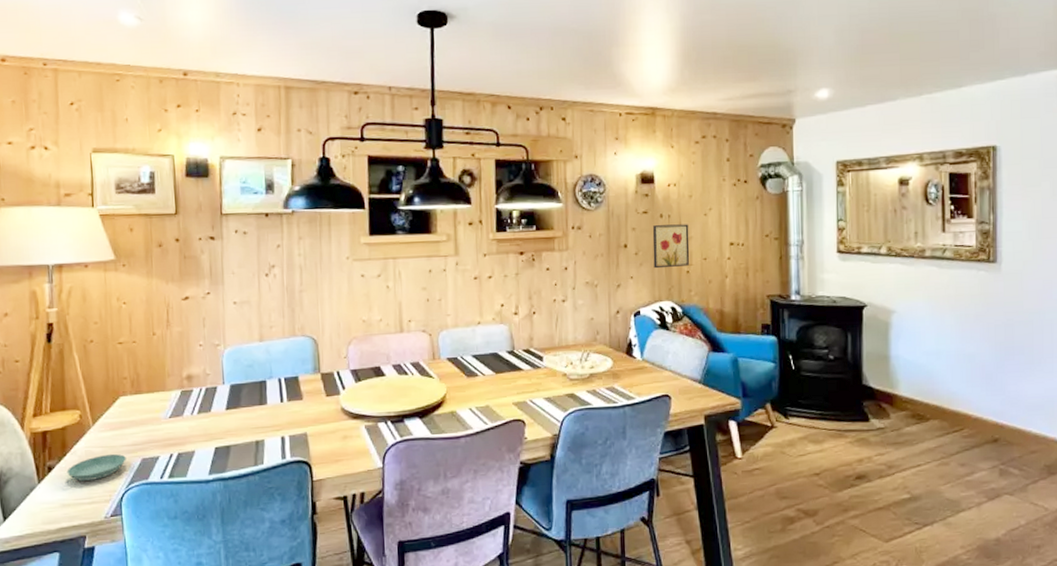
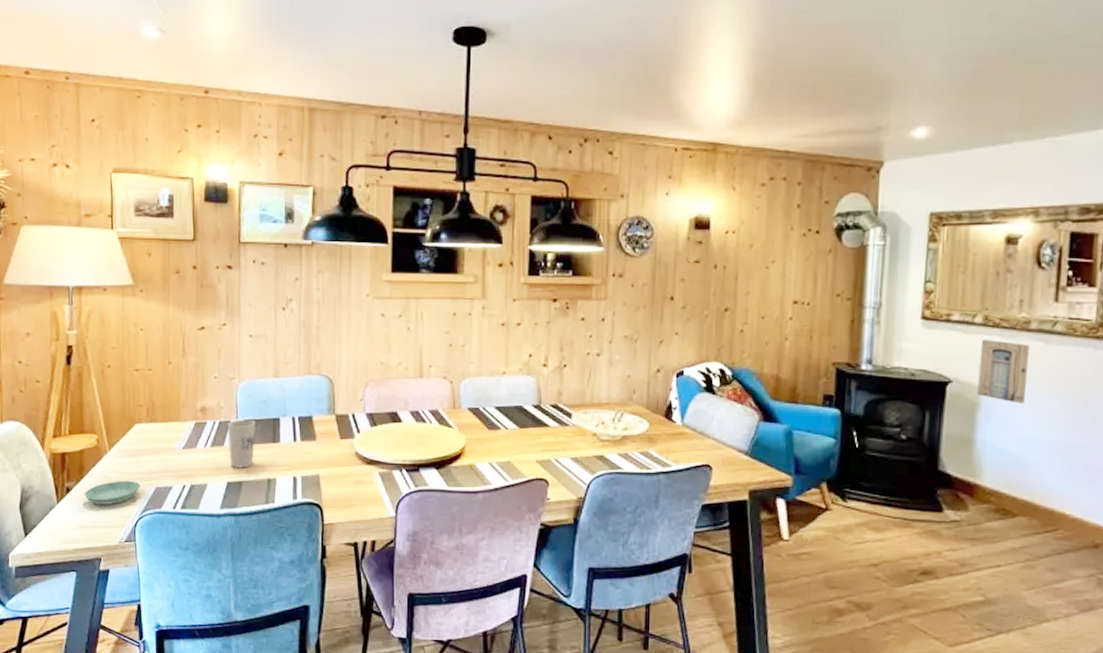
cup: none [214,384,243,433] -> present [228,419,256,468]
wall art: present [652,224,690,269] -> none [702,277,747,326]
wall art: none [887,267,927,321] -> present [977,340,1030,404]

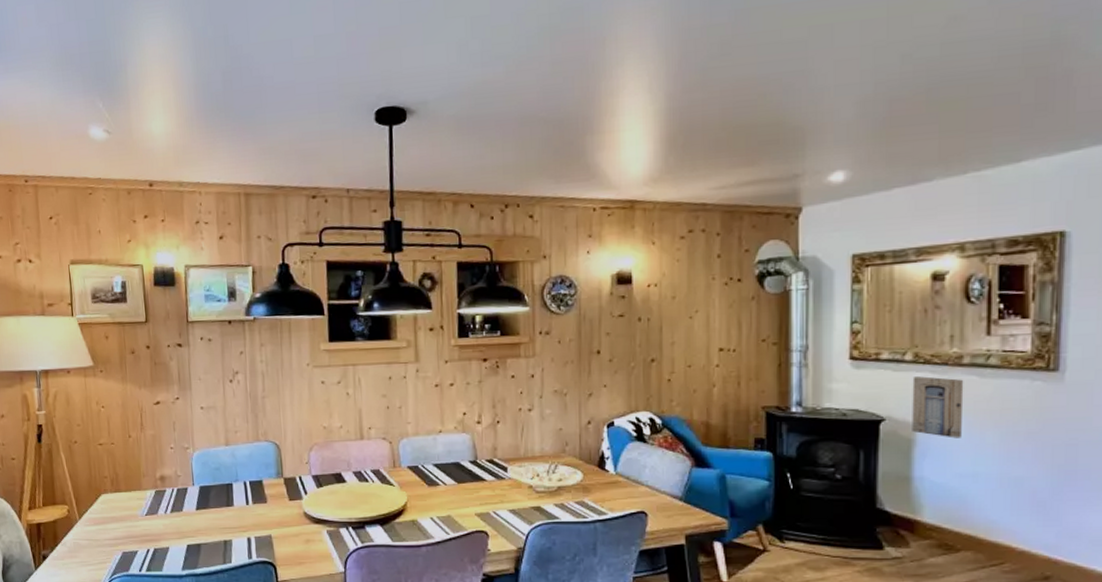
saucer: present [84,480,141,505] -> none [58,546,109,570]
cup: present [228,419,256,468] -> none [185,485,211,532]

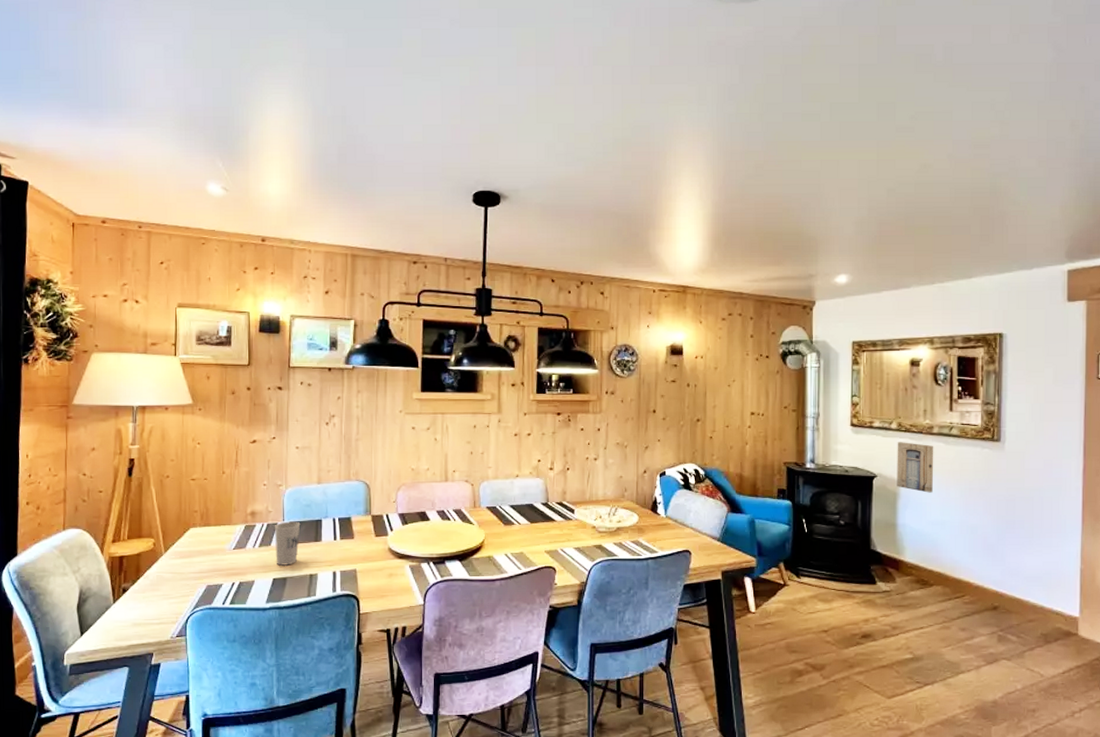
cup: none [185,485,211,532] -> present [275,521,301,566]

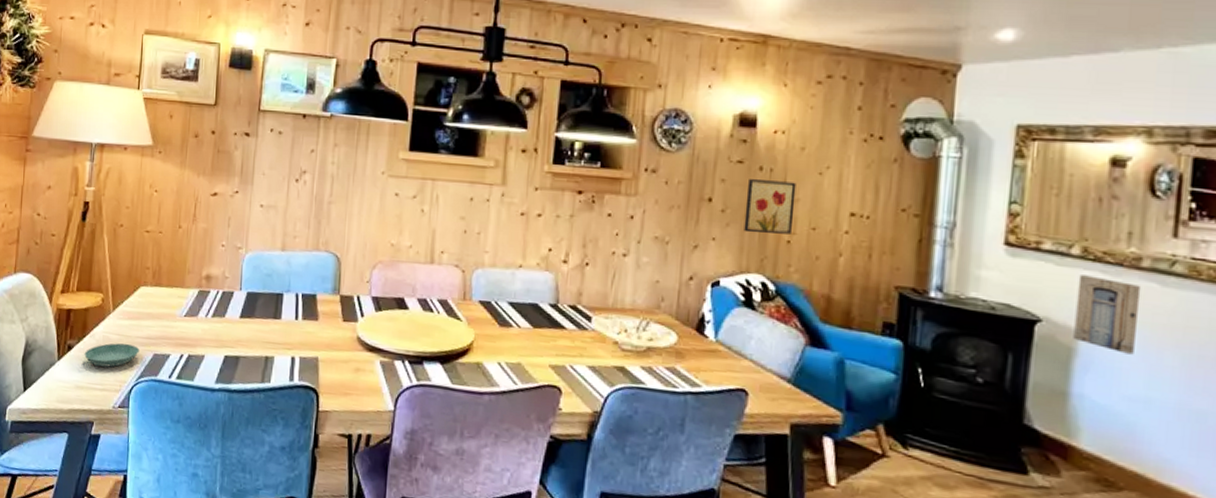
saucer: none [139,579,193,603] -> present [84,343,139,368]
cup: present [275,521,301,566] -> none [229,291,259,343]
wall art: none [679,393,713,433] -> present [744,179,797,234]

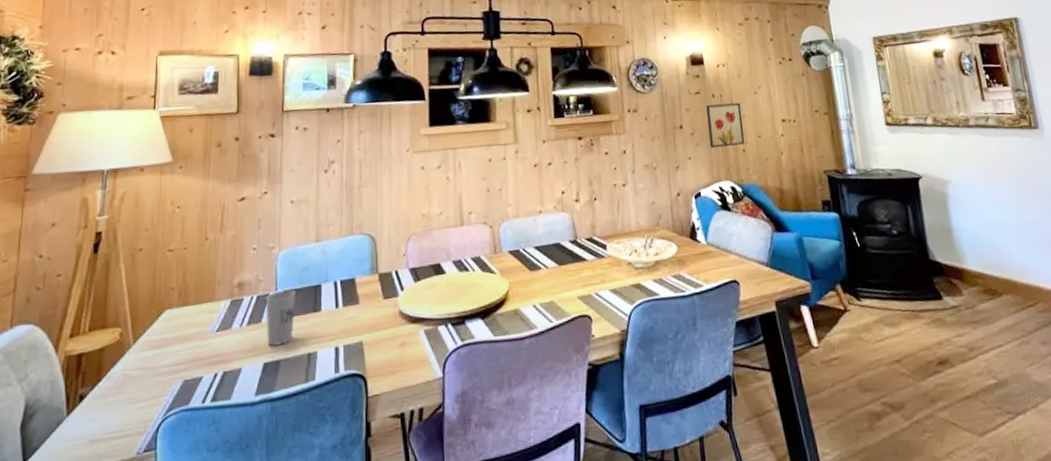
saucer: present [84,343,139,368] -> none [99,376,166,411]
cup: none [229,291,259,343] -> present [266,289,297,346]
wall art: present [1073,275,1142,355] -> none [935,137,982,191]

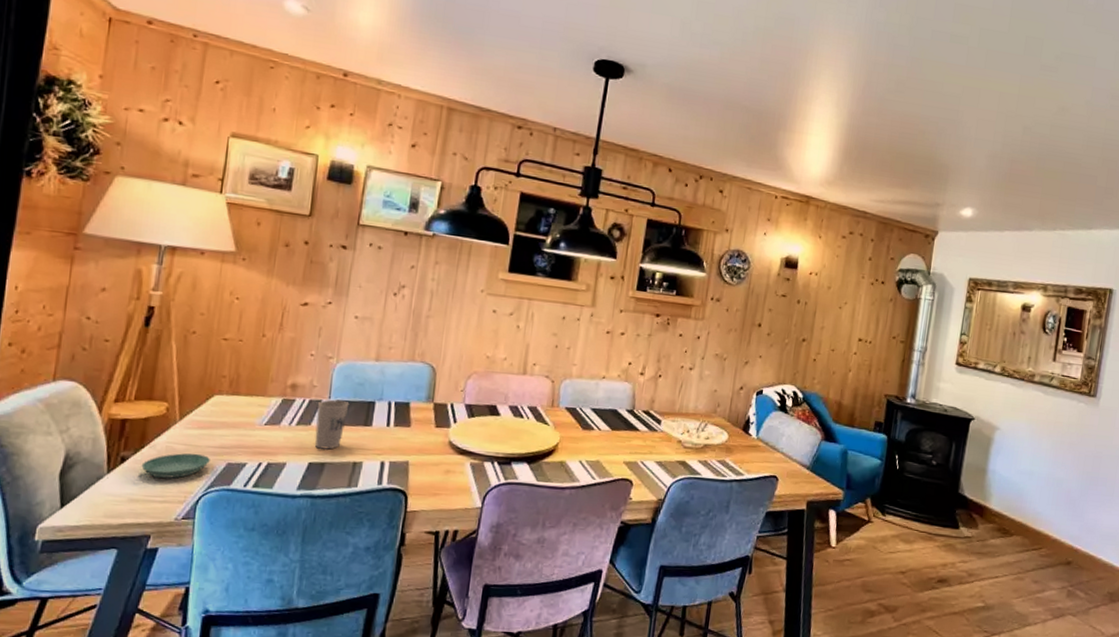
saucer: none [99,376,166,411] -> present [141,453,210,479]
wall art: present [706,102,745,149] -> none [783,310,823,354]

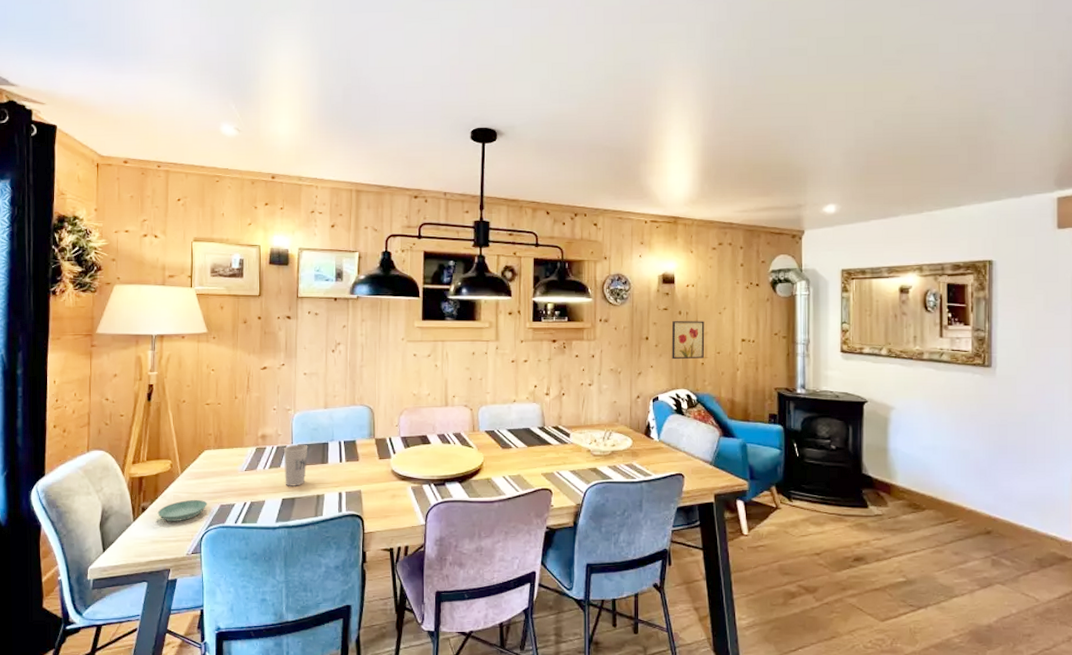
wall art: none [783,310,823,354] -> present [671,321,705,360]

